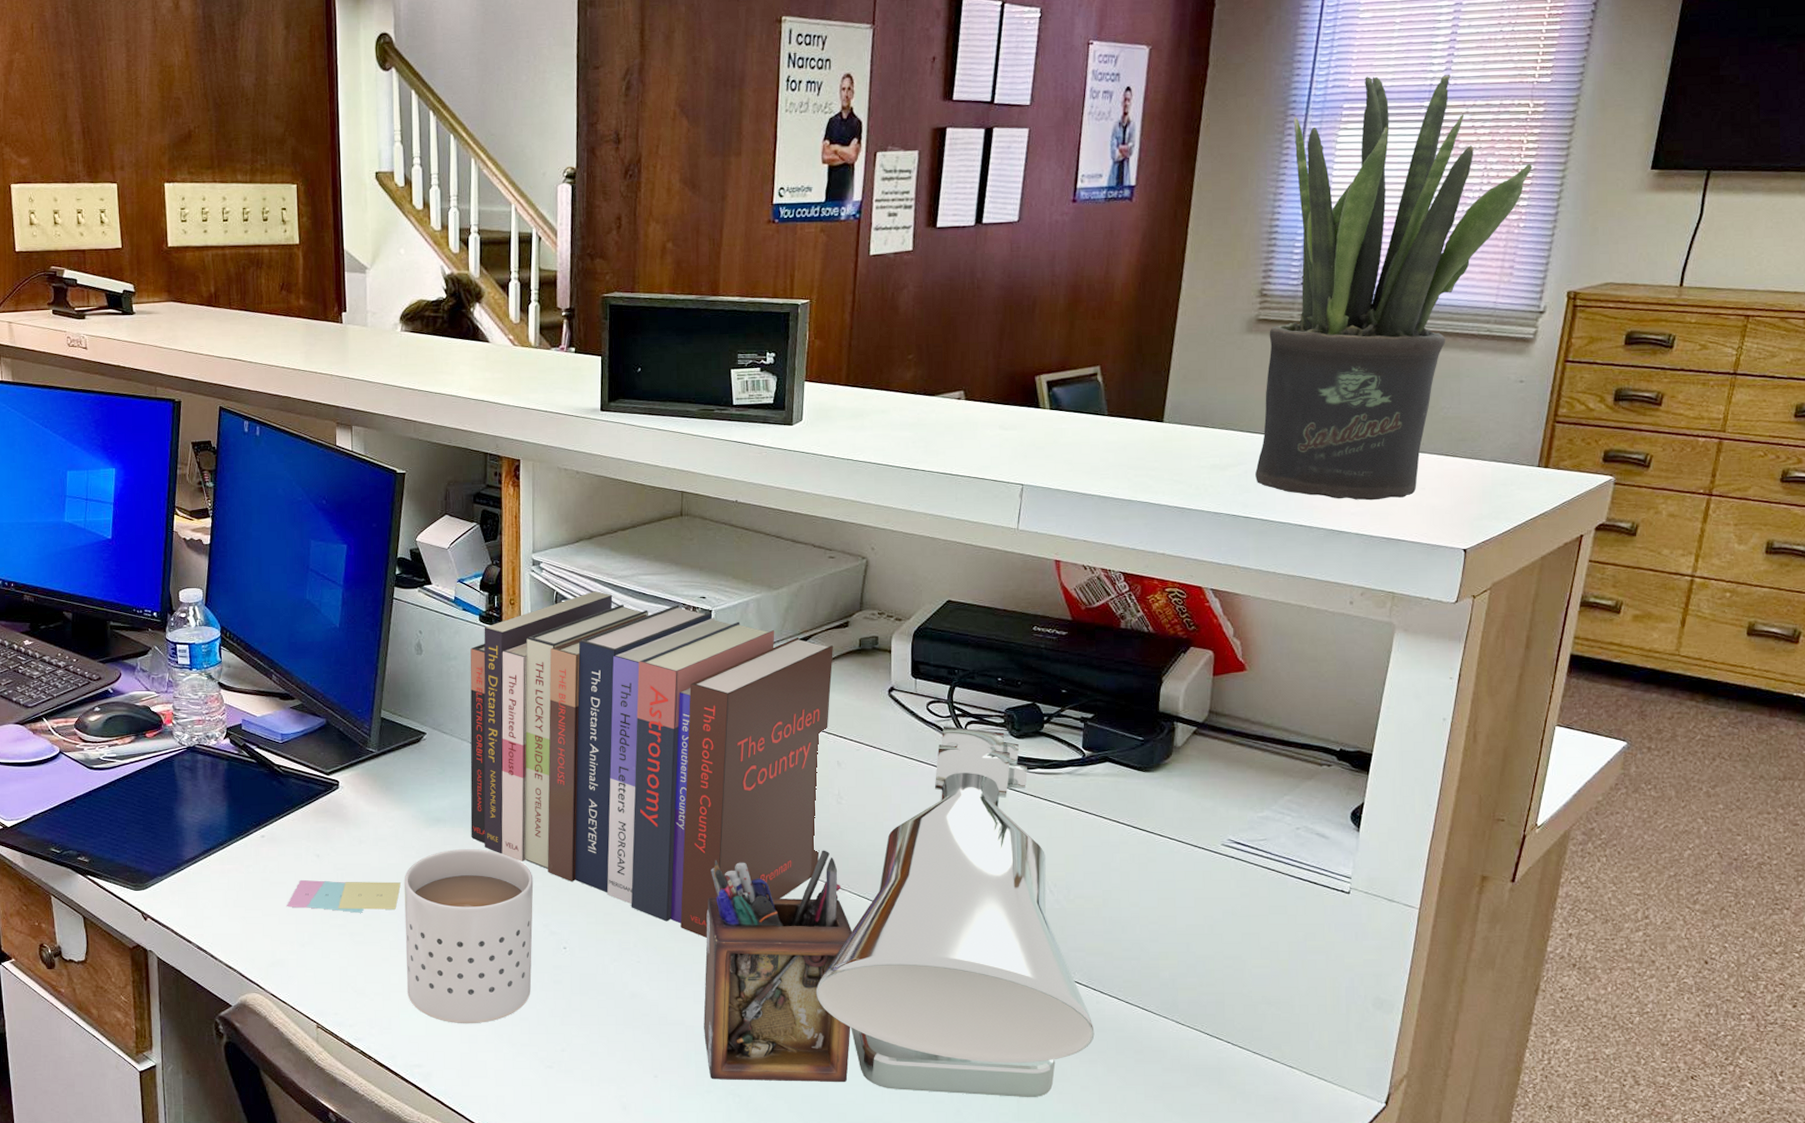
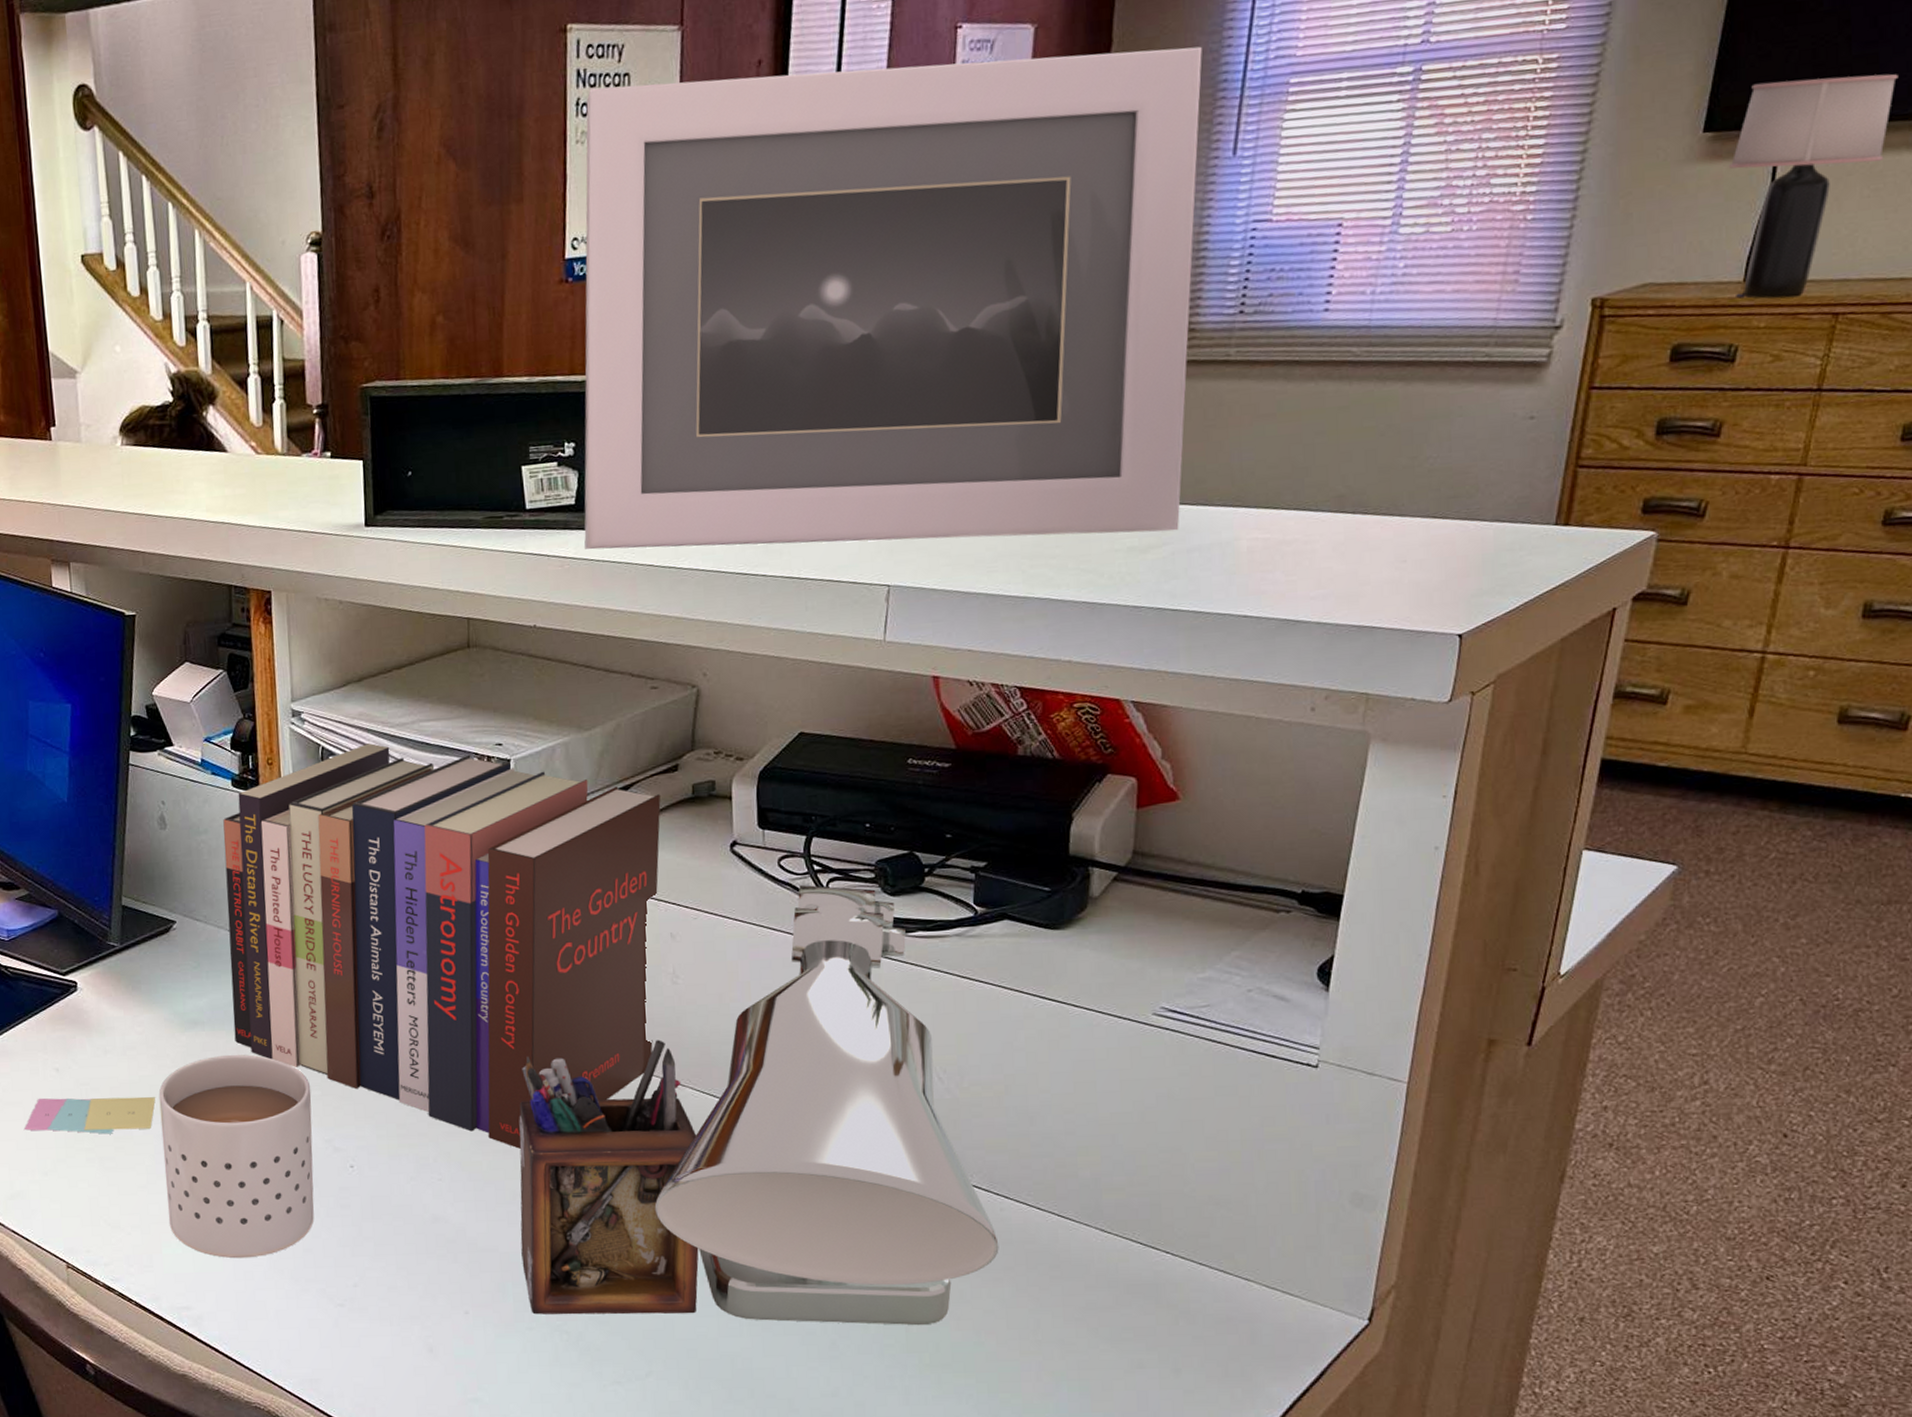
picture frame: none [779,68,1277,454] -> present [584,46,1202,550]
potted plant: present [1255,75,1533,501] -> none [1185,30,1543,581]
table lamp: none [1669,134,1794,302] -> present [1728,74,1898,299]

